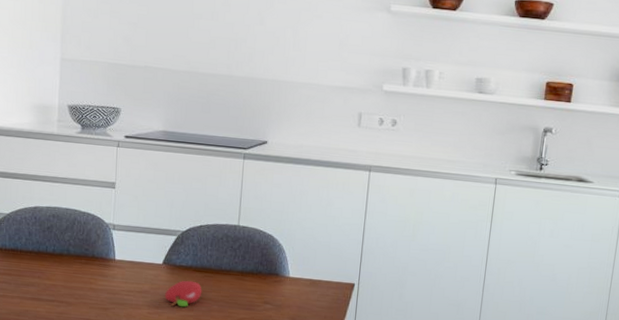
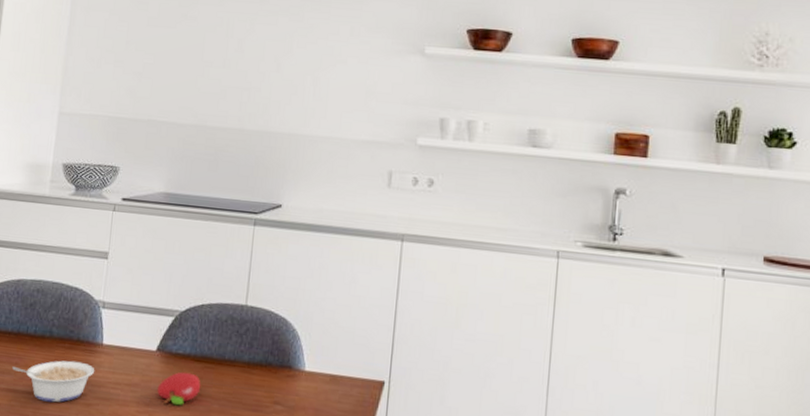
legume: none [36,273,110,308] -> present [12,360,95,403]

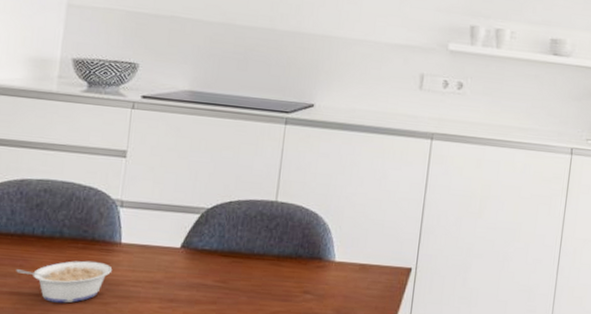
fruit: present [157,372,201,406] -> none [181,267,229,300]

